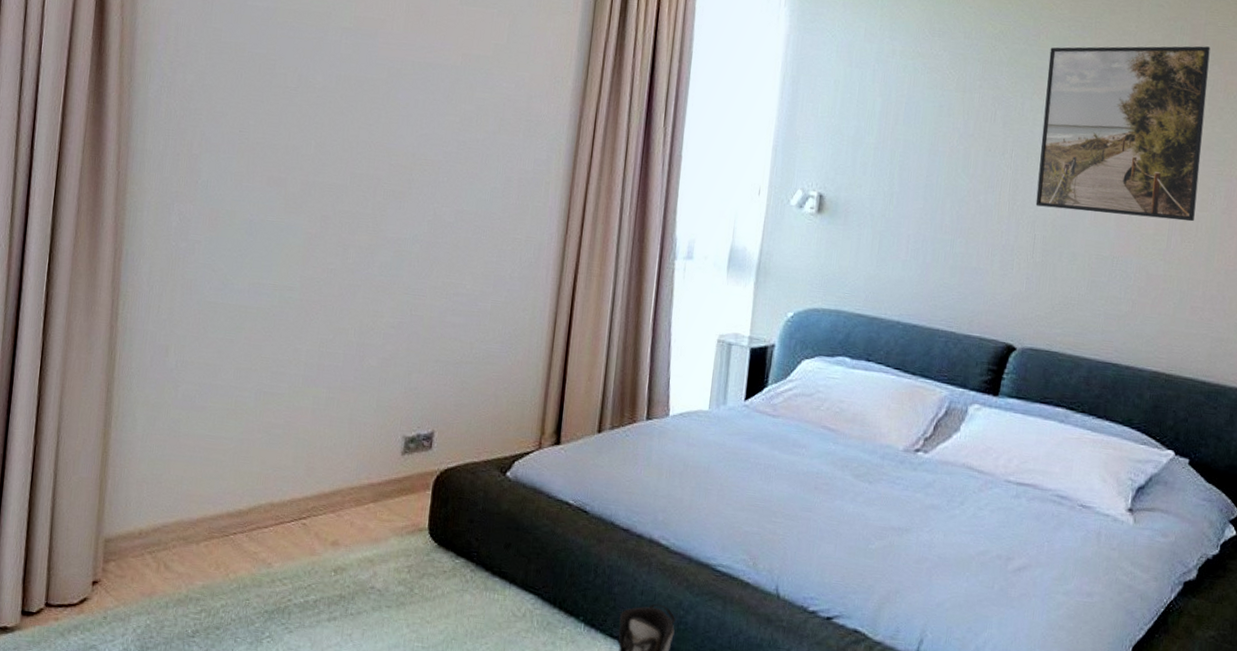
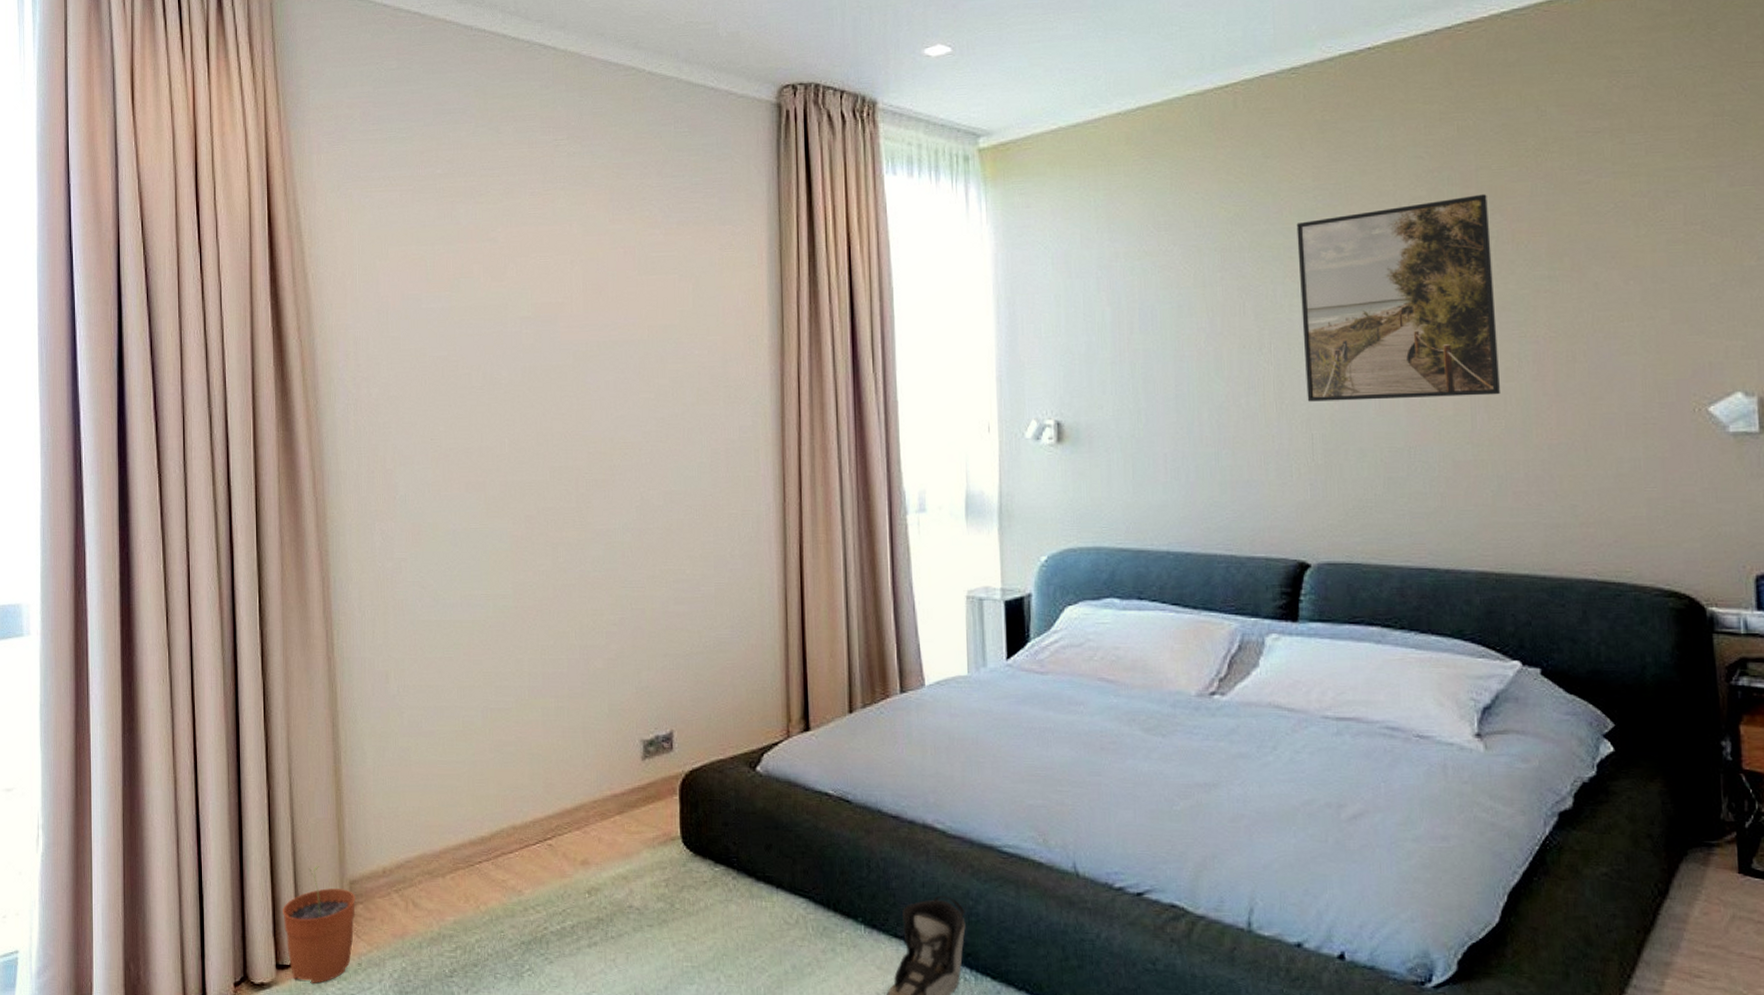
plant pot: none [34,522,109,632] -> present [283,866,355,984]

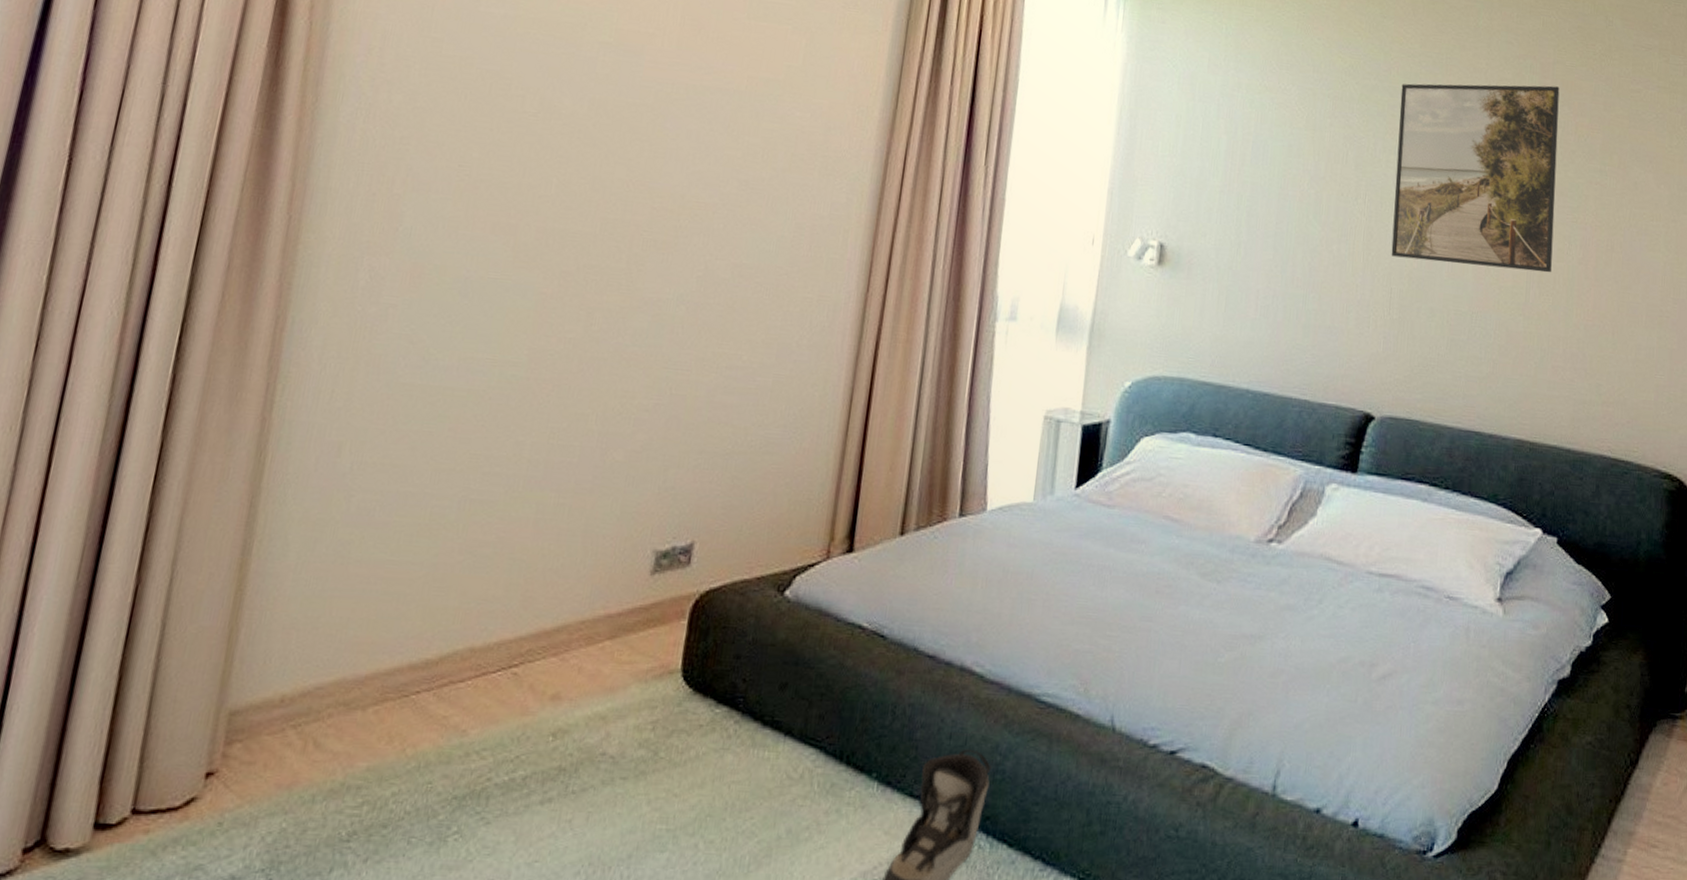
plant pot: present [283,866,355,984] -> none [115,690,234,850]

